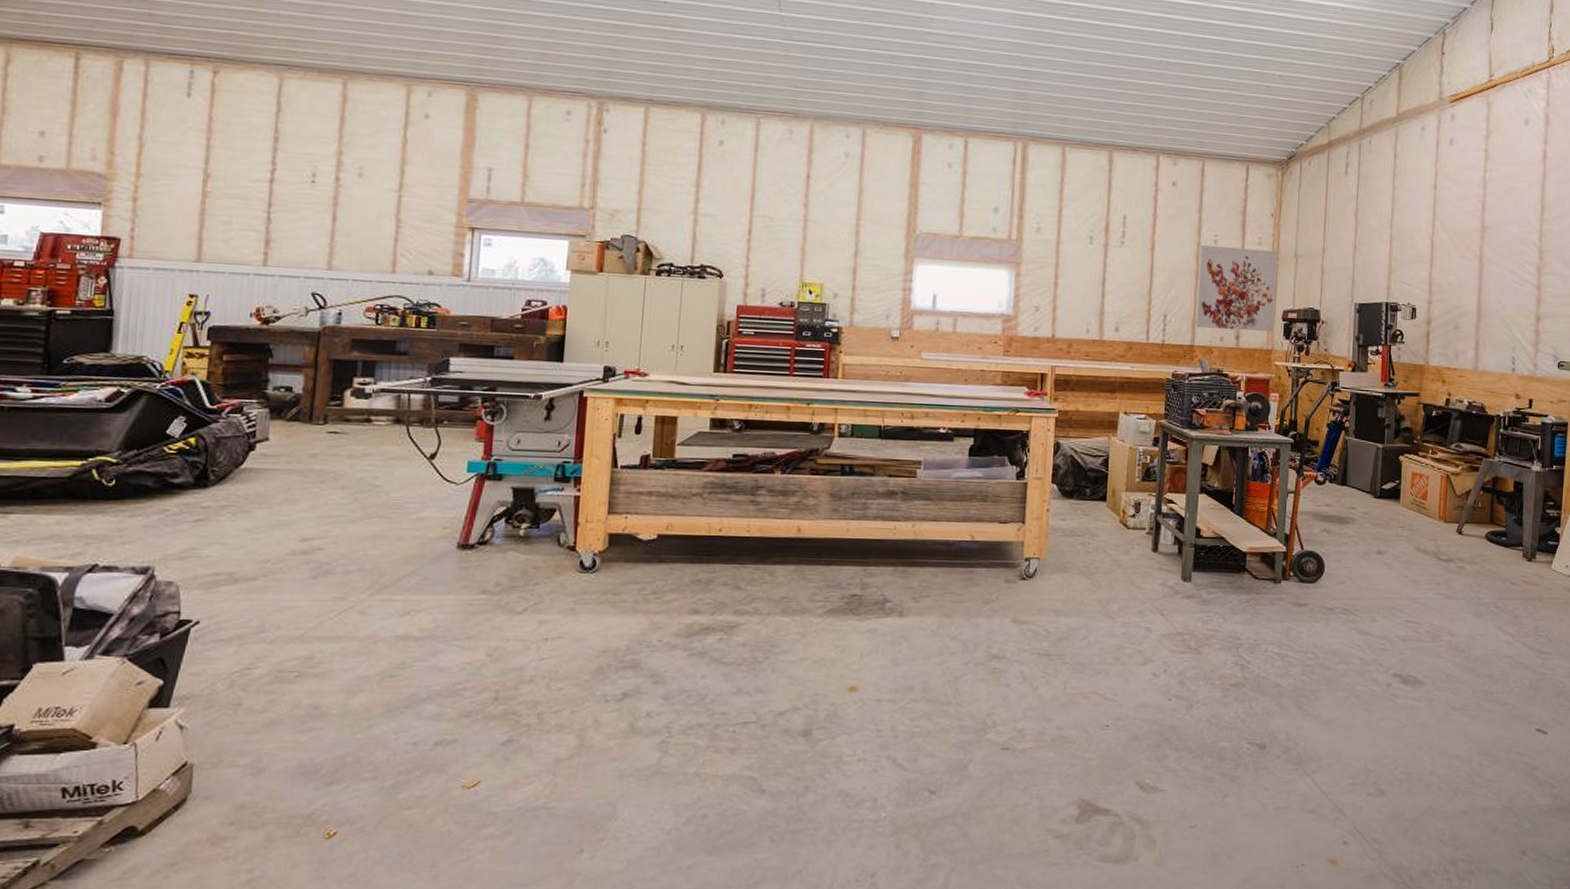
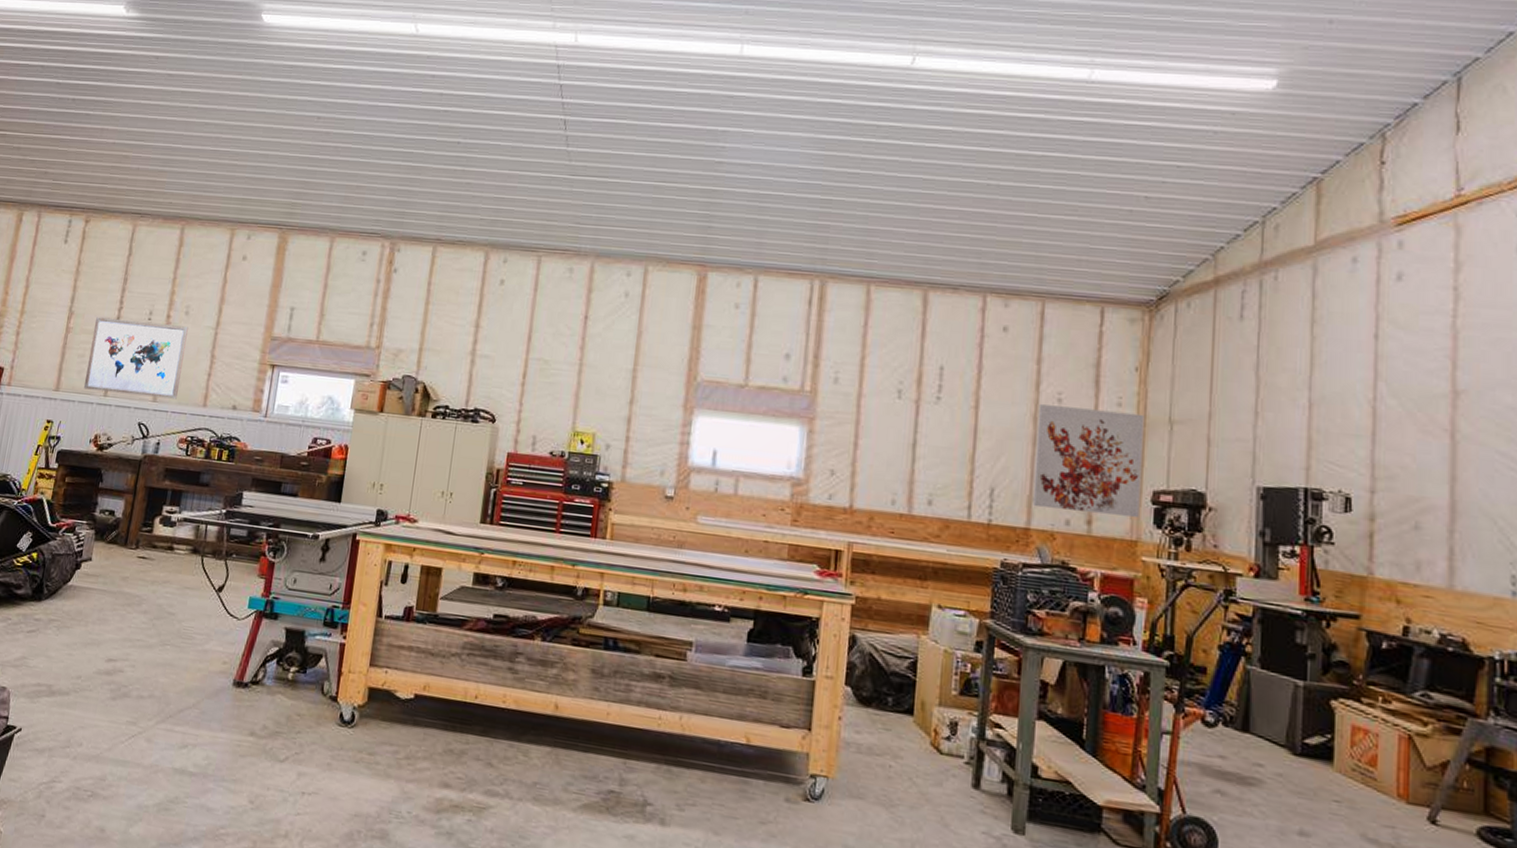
wall art: none [234,179,364,267] -> present [83,317,188,399]

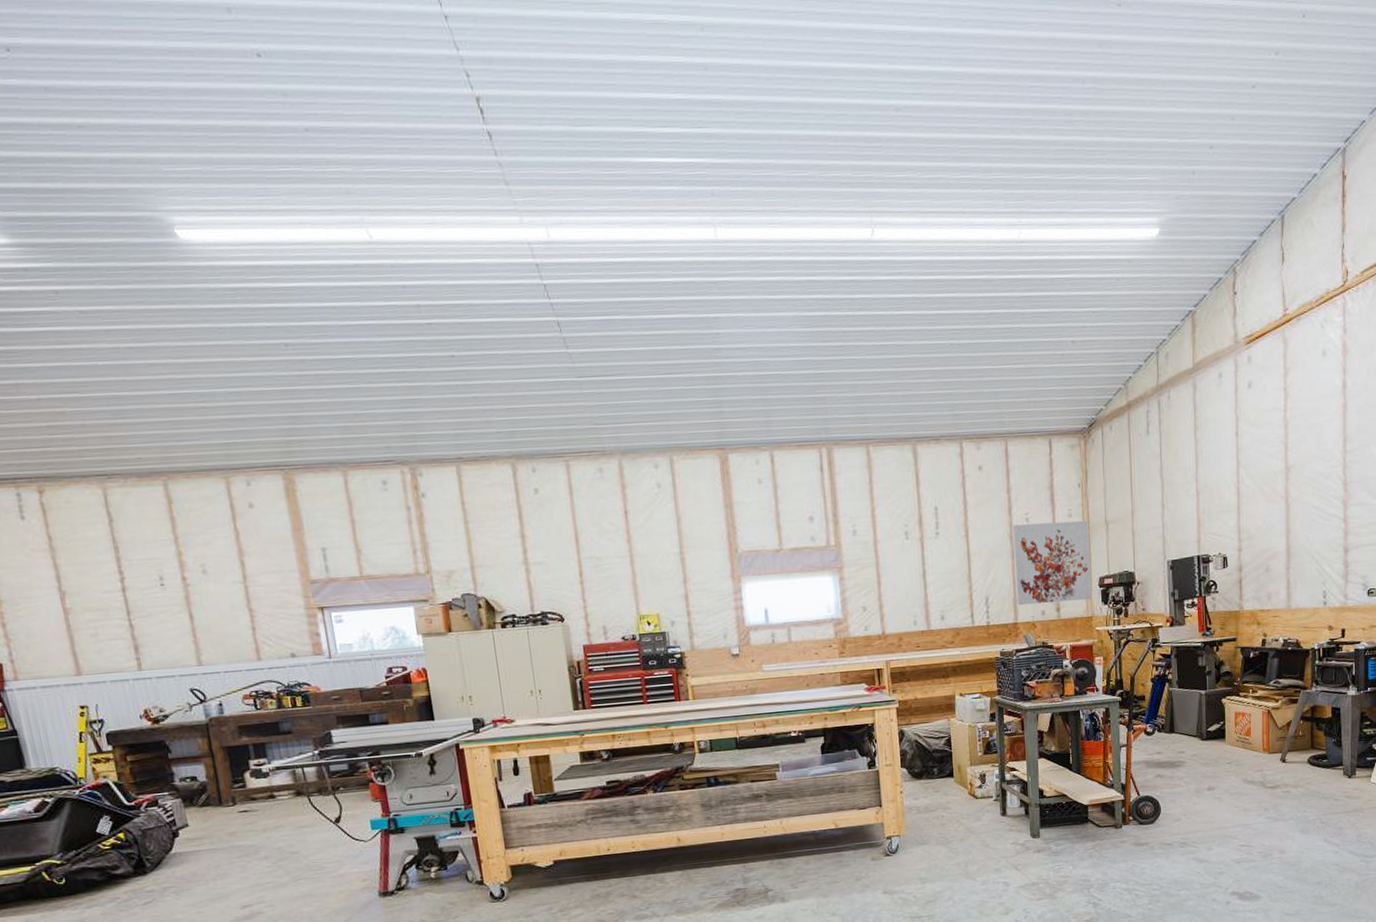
wall art: present [83,317,188,399] -> none [96,585,225,668]

